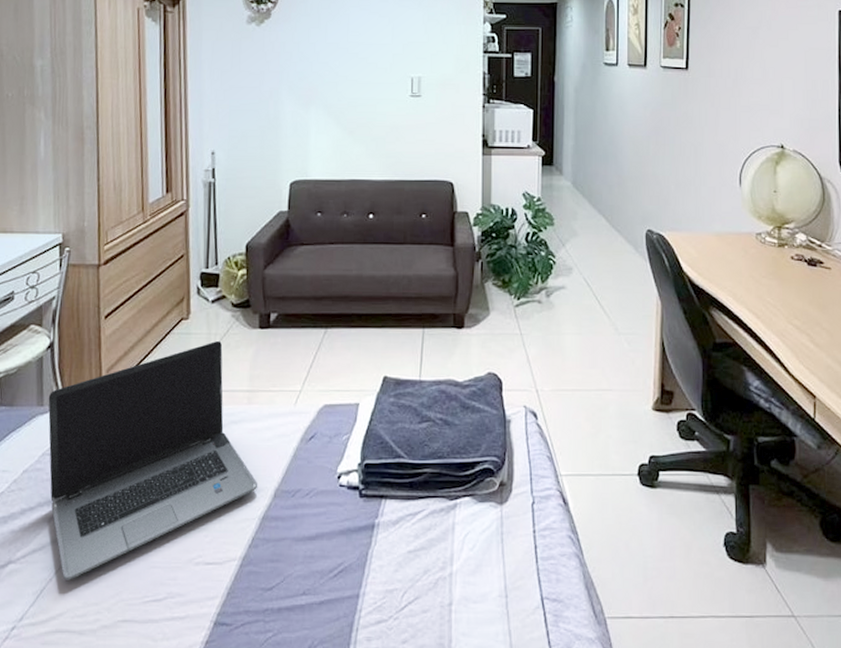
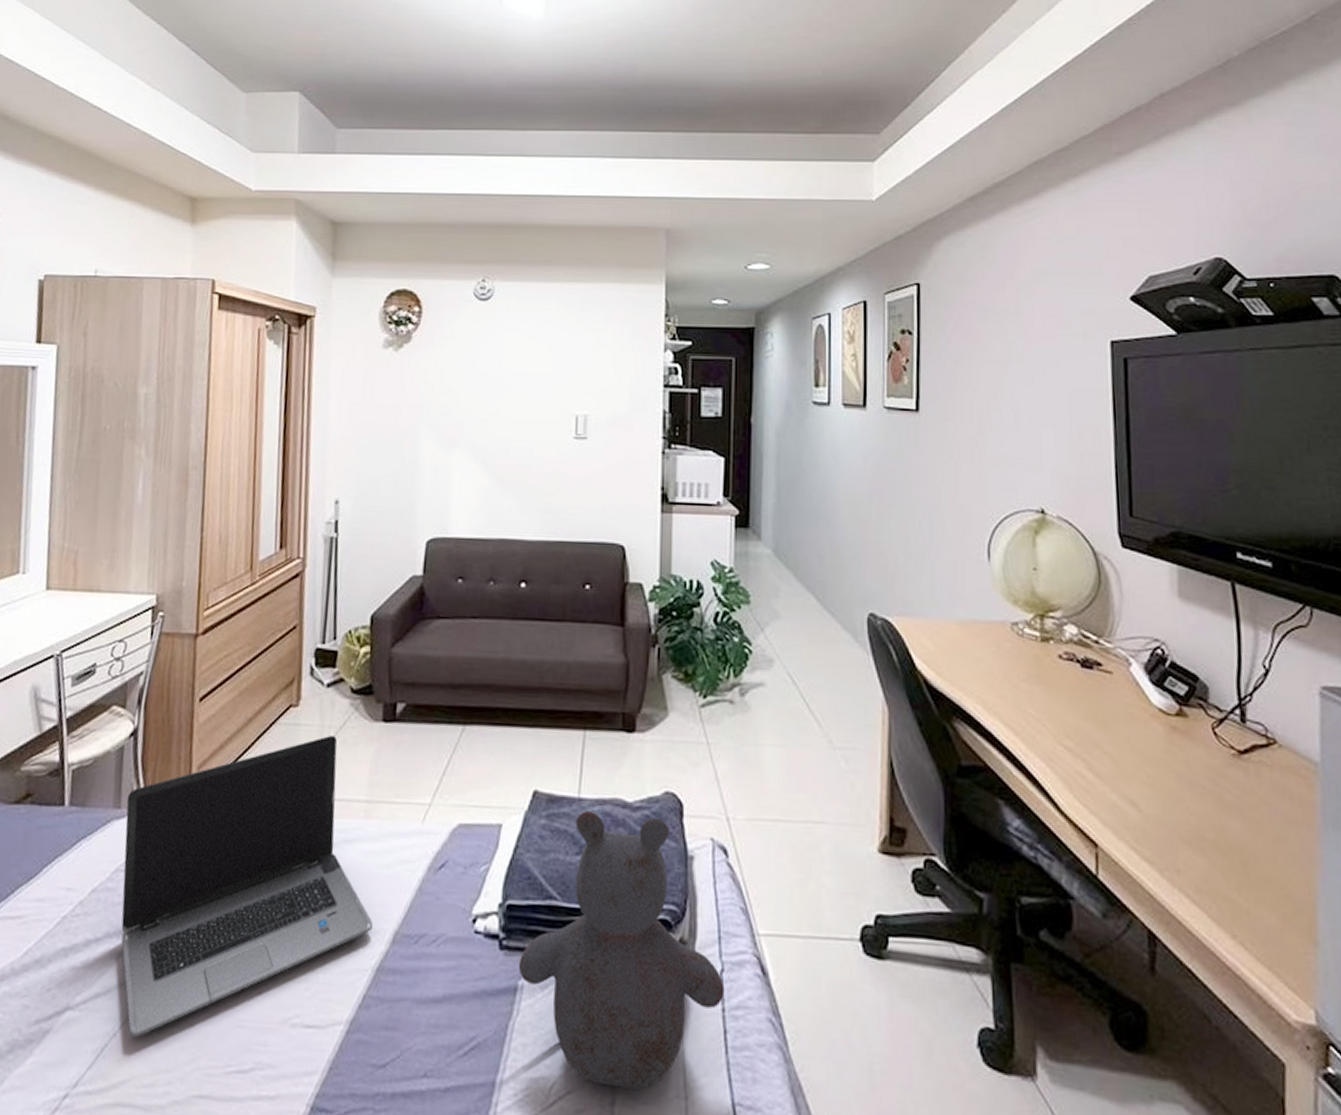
teddy bear: none [375,390,535,593] -> present [518,811,725,1090]

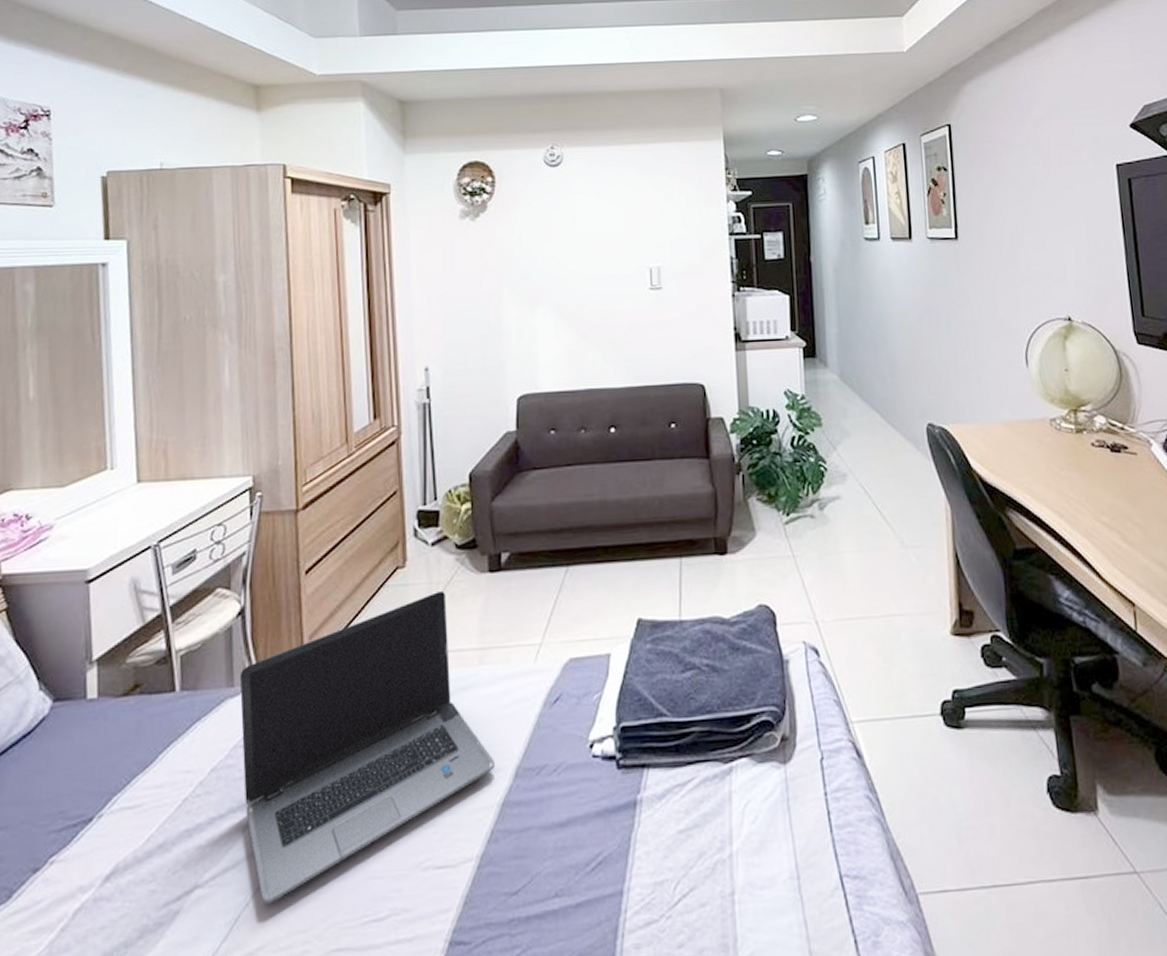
teddy bear: present [518,811,725,1090] -> none [636,629,826,879]

